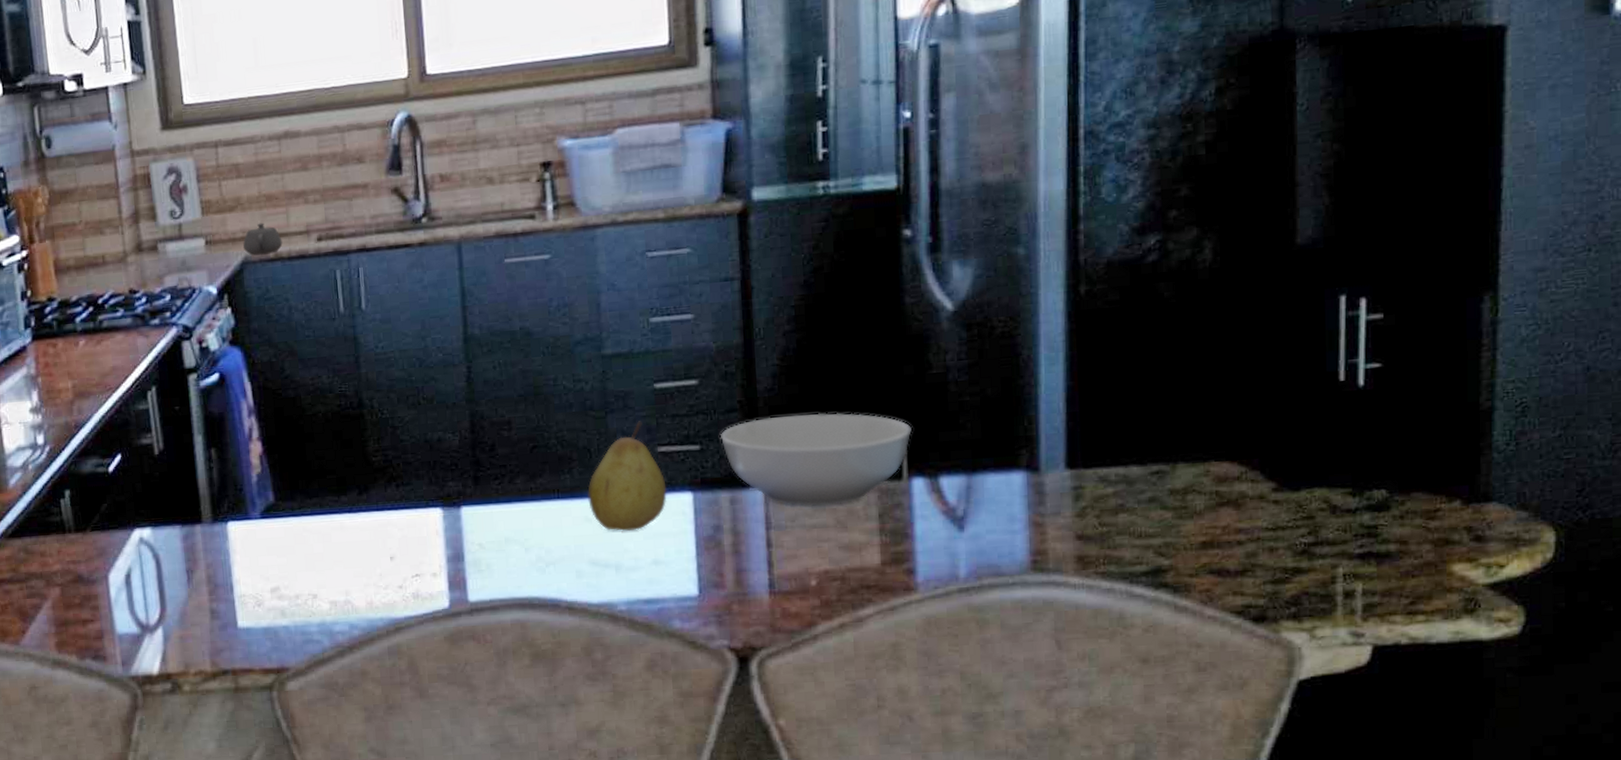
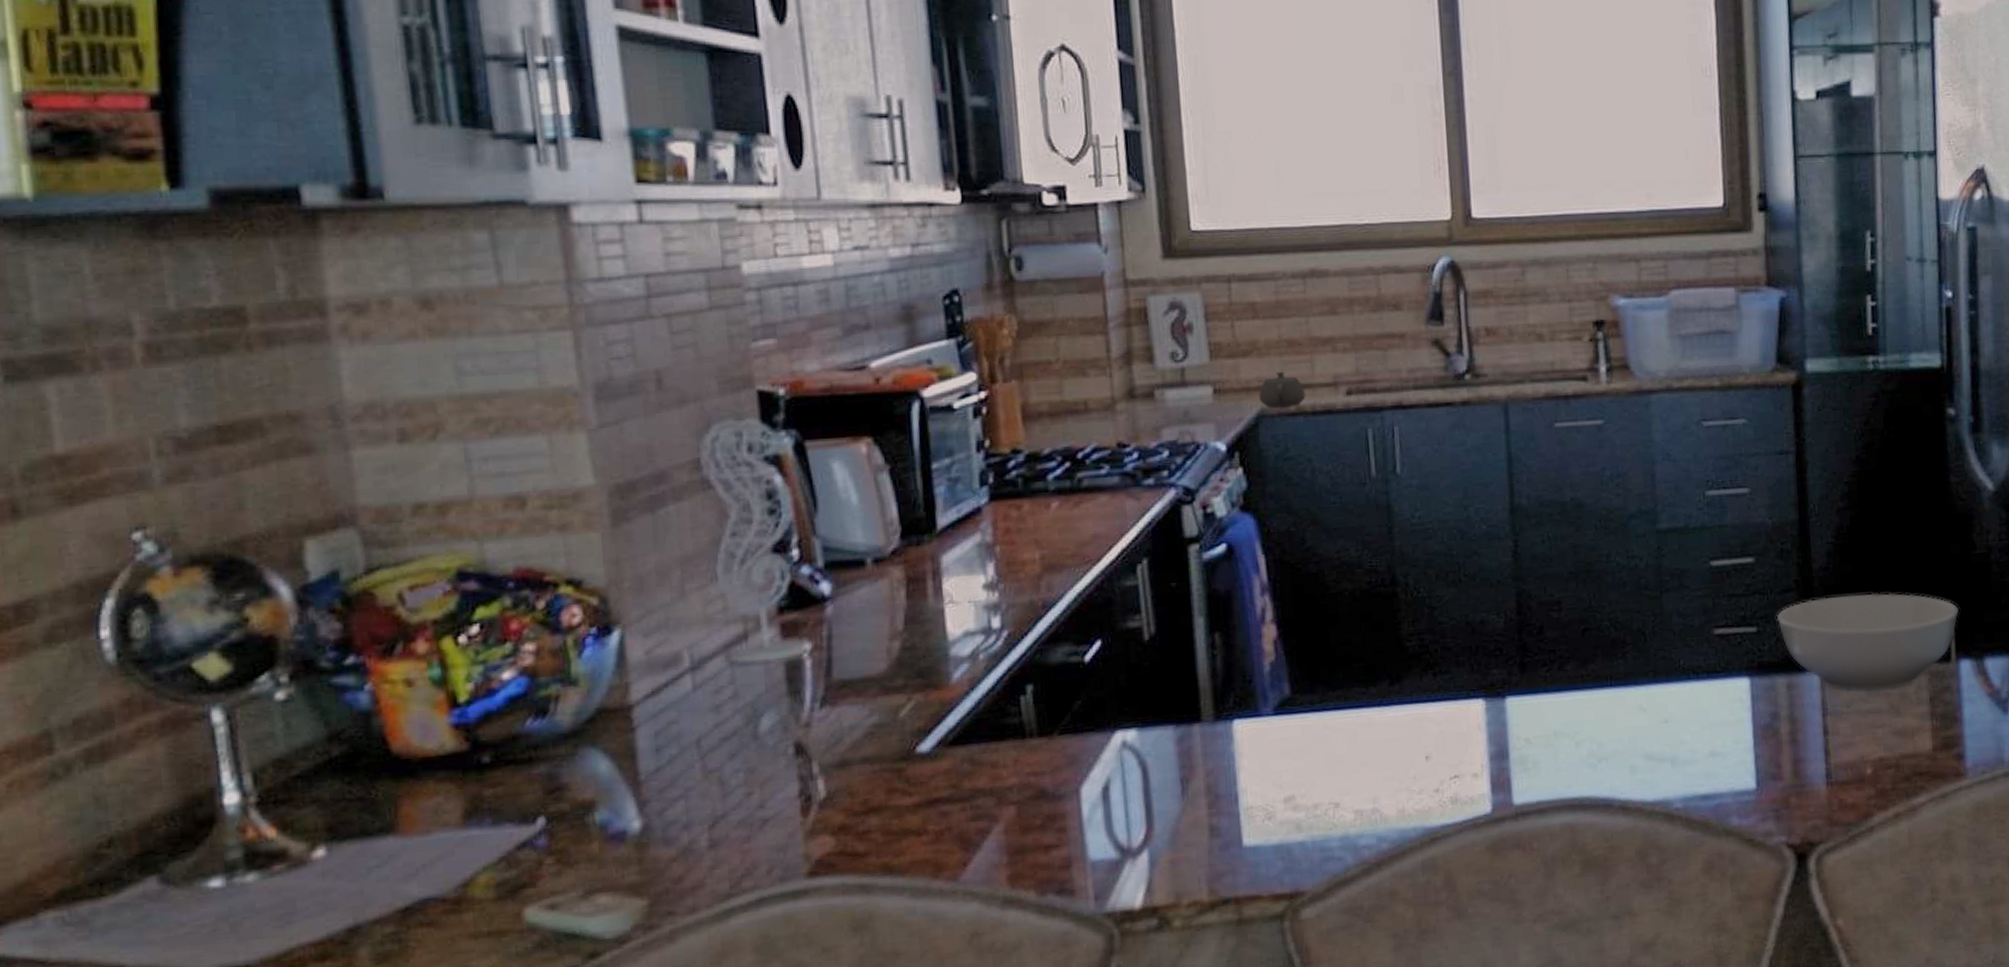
fruit: present [588,421,667,531] -> none [1642,601,1724,721]

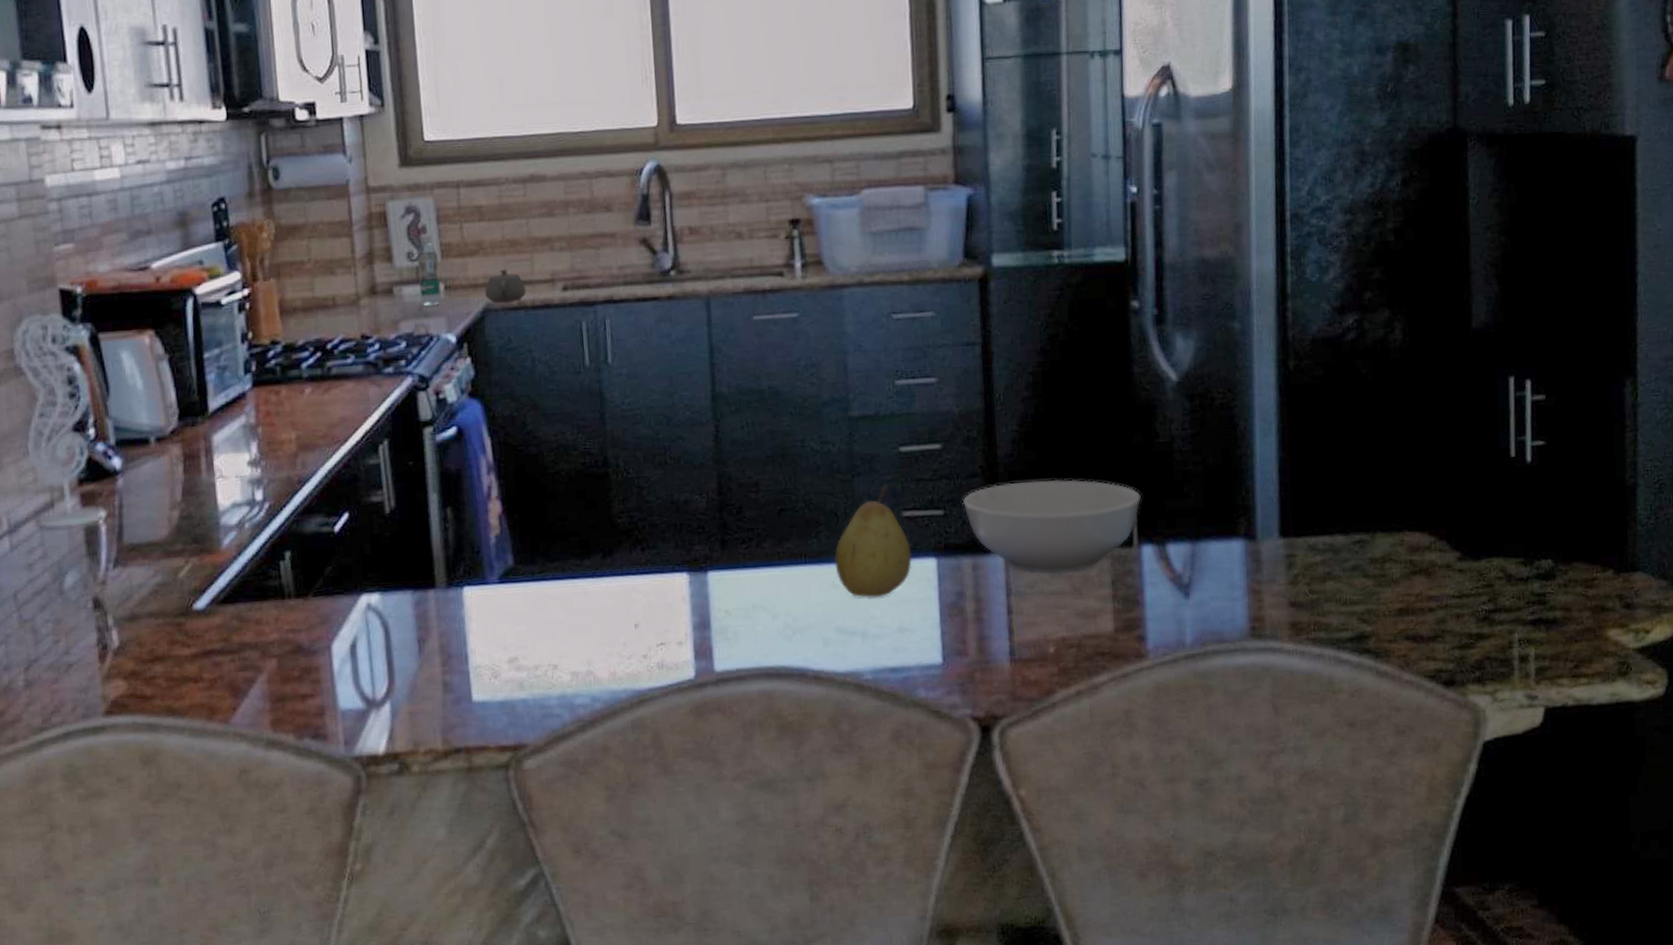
bottle: none [1182,332,1210,412] -> present [417,233,442,306]
fruit: none [1642,601,1724,721] -> present [834,485,912,597]

